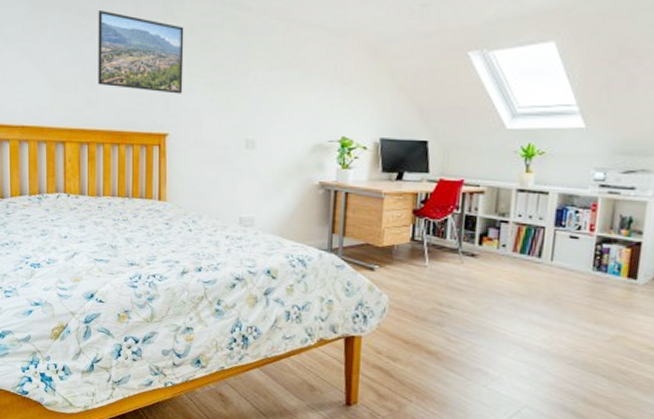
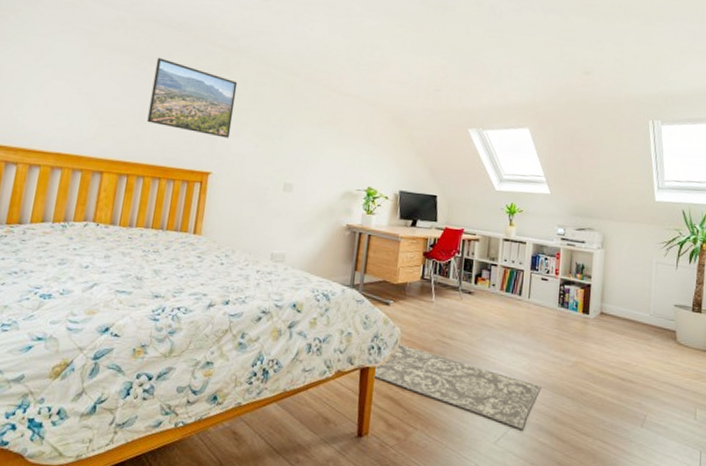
rug: none [358,311,567,410] -> present [372,343,542,431]

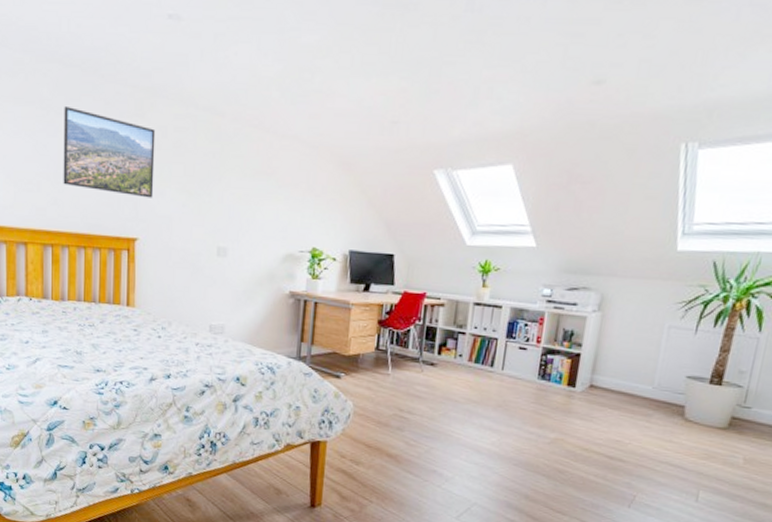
rug: present [372,343,542,431] -> none [323,417,512,507]

